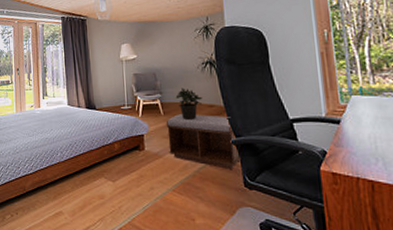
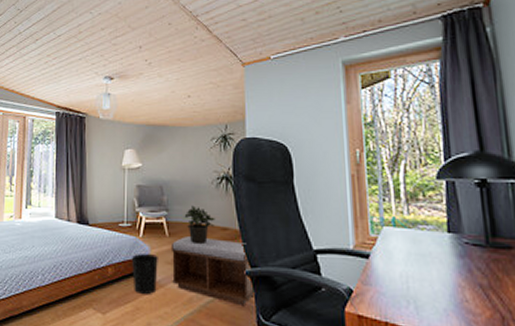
wastebasket: none [133,130,157,165] -> present [131,253,158,295]

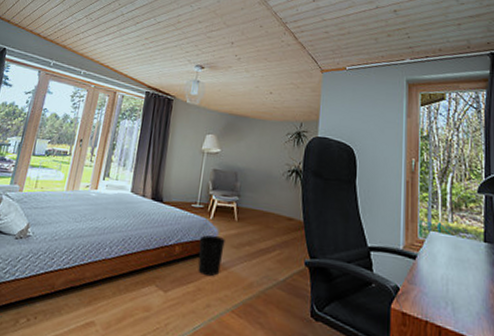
bench: present [170,236,256,305] -> none [235,223,313,294]
potted plant: present [184,205,215,245] -> none [254,194,283,232]

